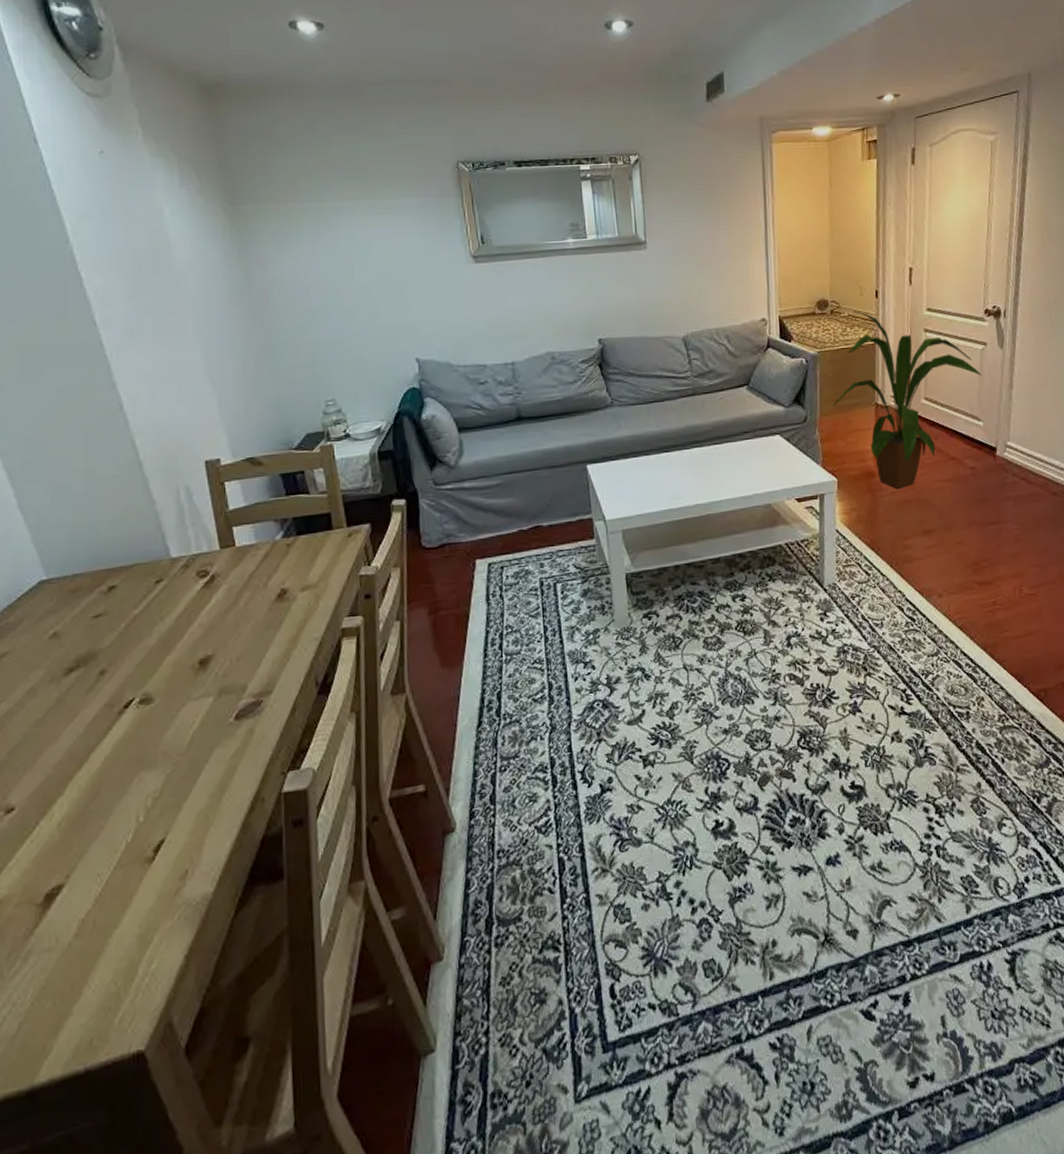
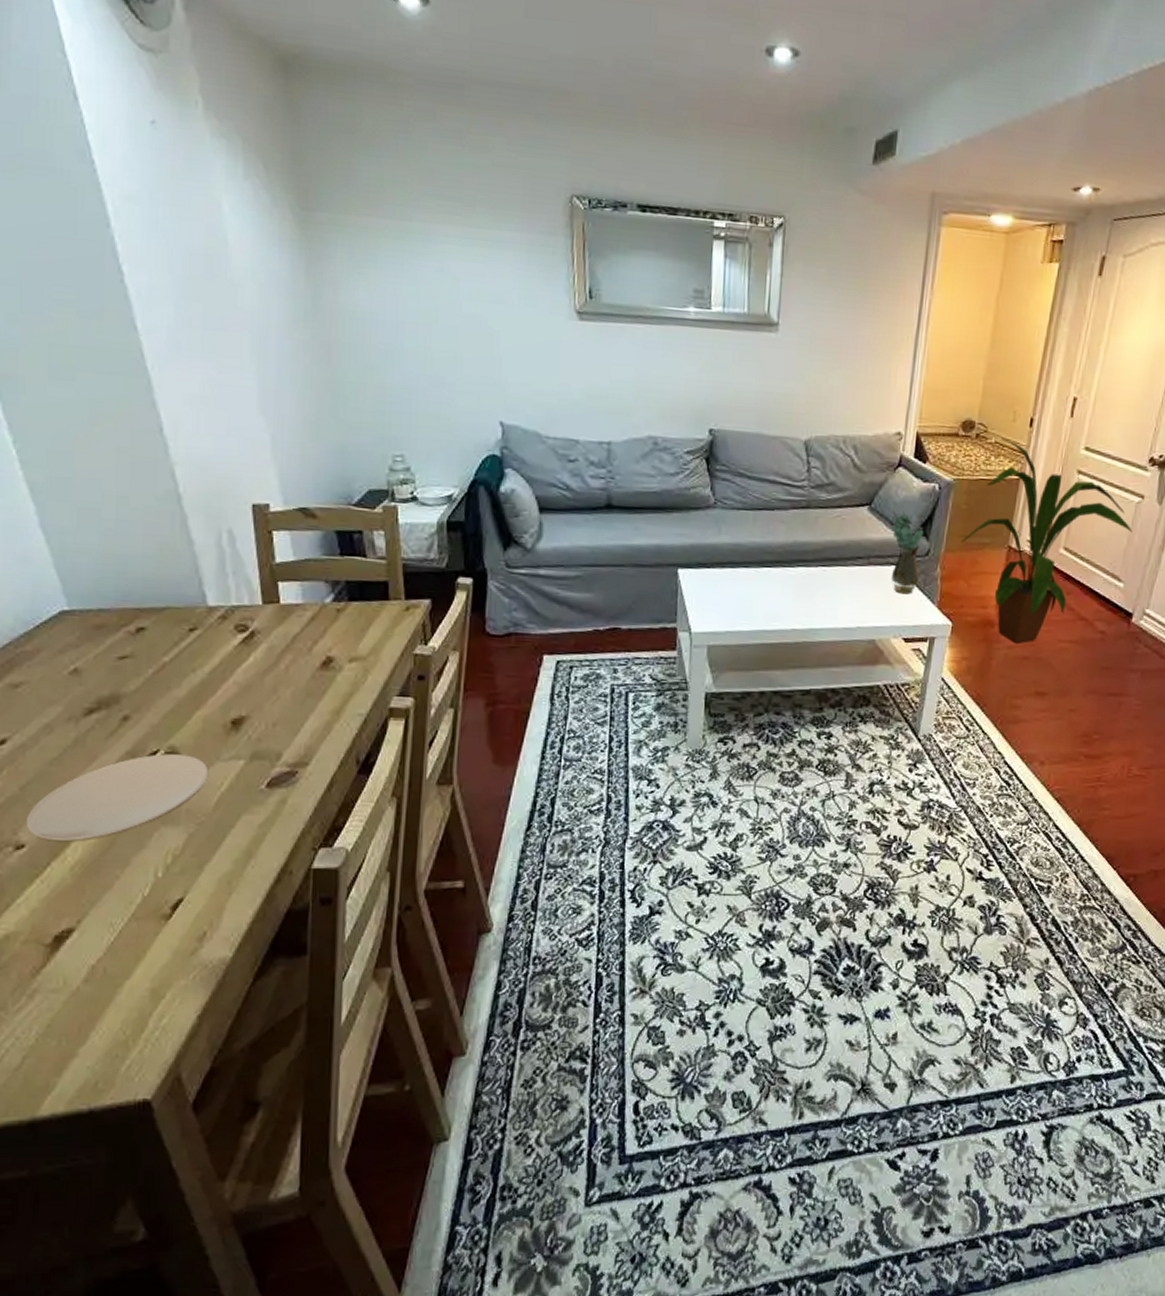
plate: none [16,699,181,801] -> present [27,754,209,842]
vase: none [768,386,802,459] -> present [890,510,925,594]

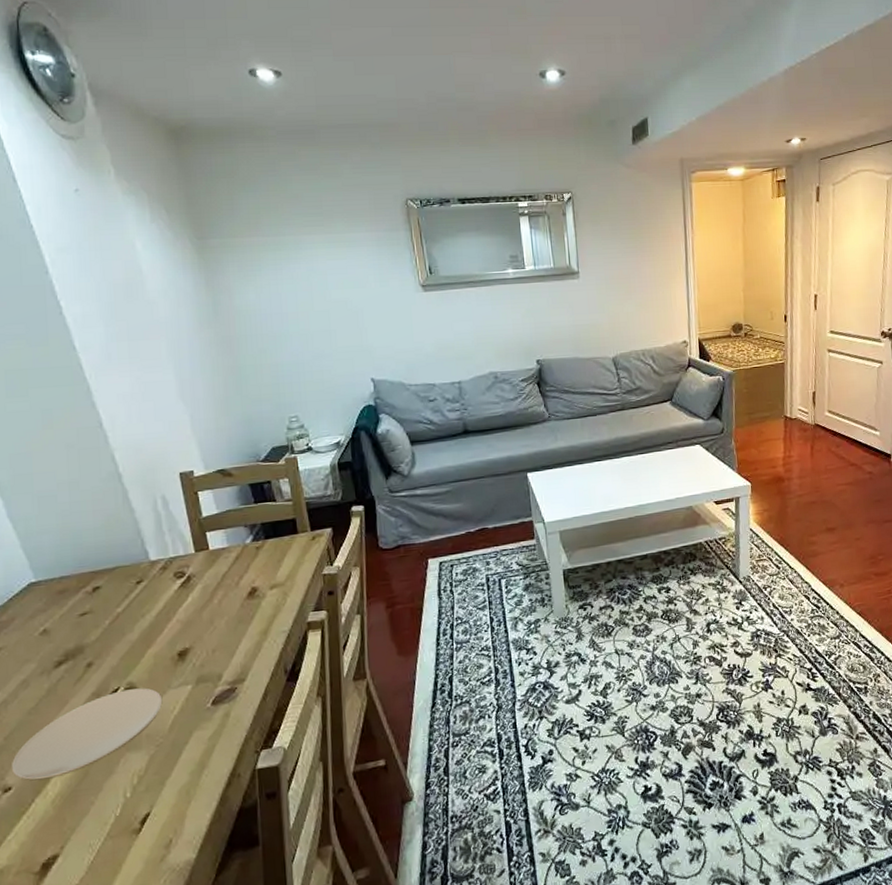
vase: present [890,510,925,594] -> none [689,401,719,467]
house plant: present [960,438,1133,643] -> none [746,333,879,492]

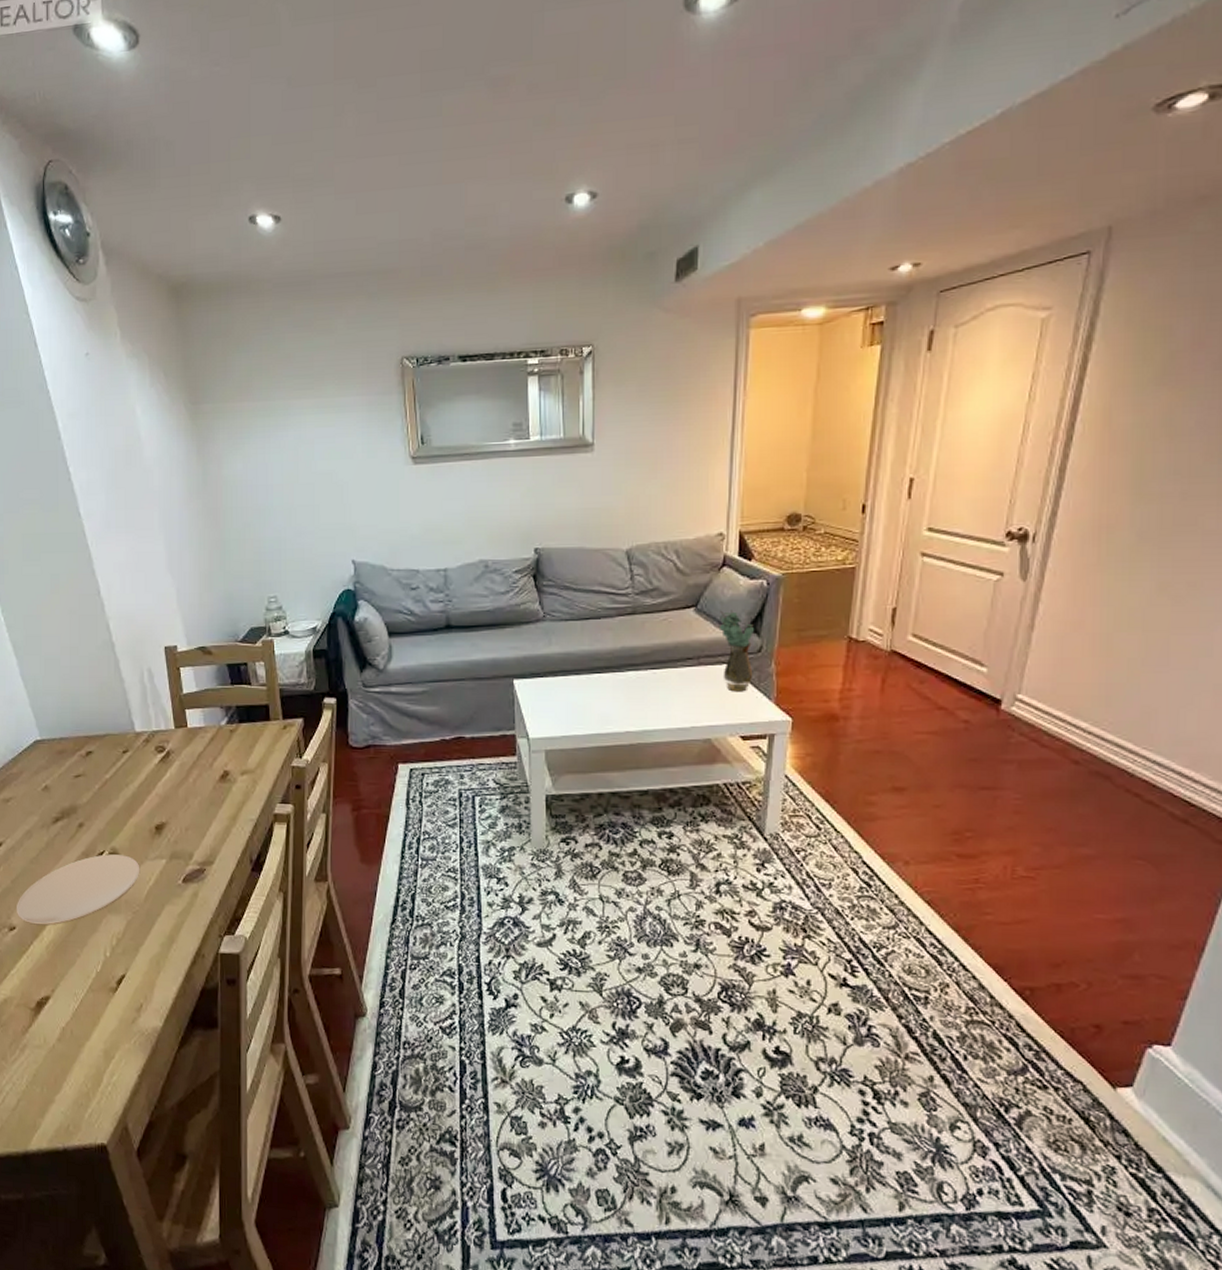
vase: none [689,401,719,467] -> present [718,610,755,692]

